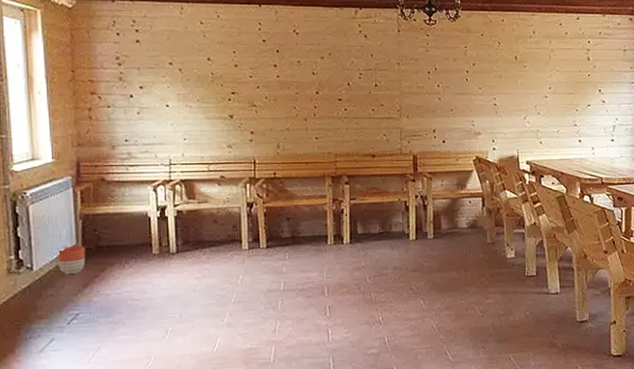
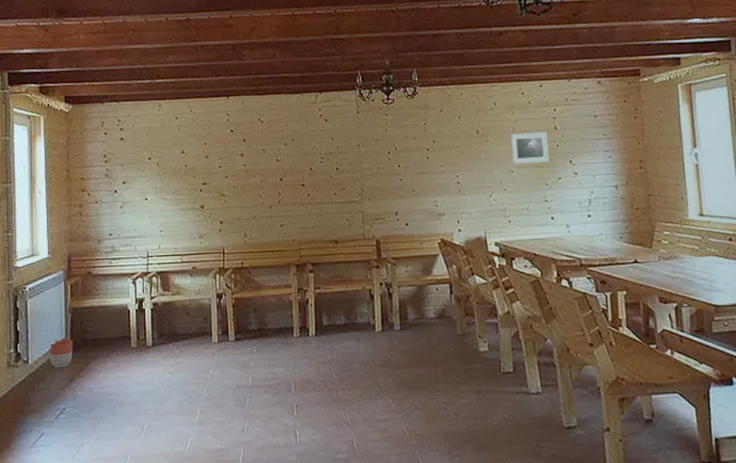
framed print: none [546,61,581,90] -> present [510,131,549,164]

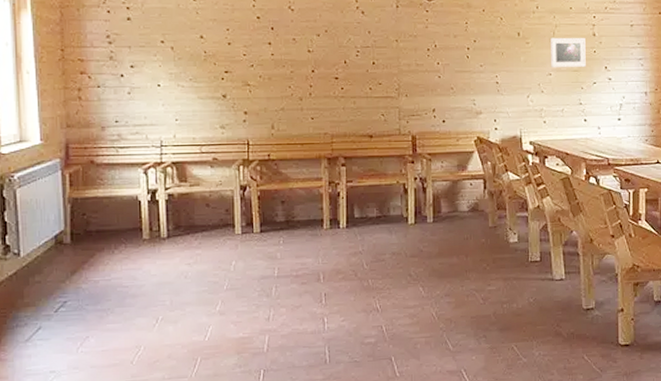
planter: present [49,339,73,368] -> none [44,231,74,260]

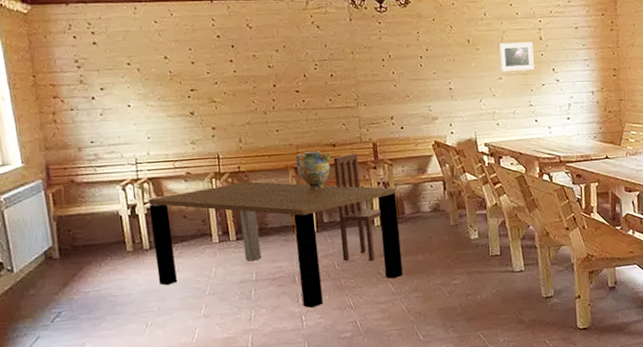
dining table: none [170,171,435,310] -> present [148,182,403,308]
ceramic jug: none [329,141,369,183] -> present [295,150,333,191]
chair: none [369,146,415,262] -> present [333,153,381,262]

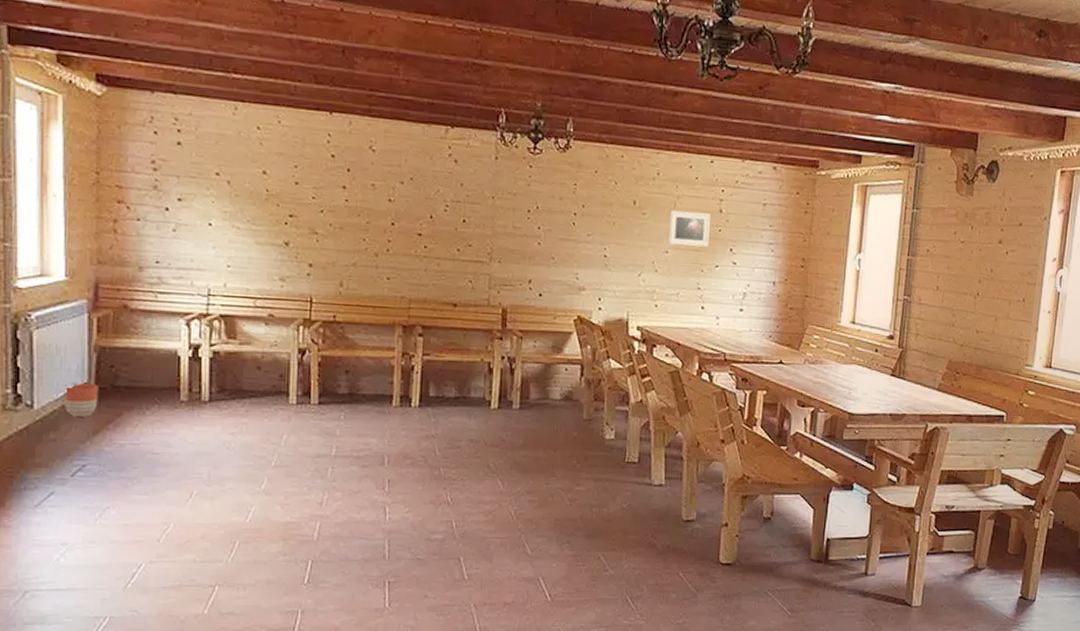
planter: none [35,247,63,274] -> present [63,383,99,417]
dining table: present [148,182,403,308] -> none [214,335,522,499]
ceramic jug: present [295,150,333,191] -> none [405,307,452,357]
chair: present [333,153,381,262] -> none [446,317,500,451]

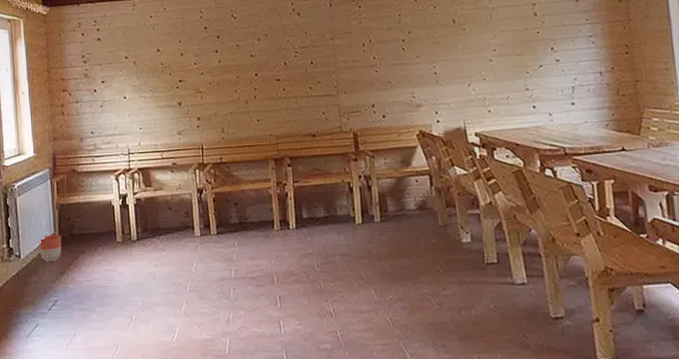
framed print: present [667,210,711,247] -> none [488,18,530,53]

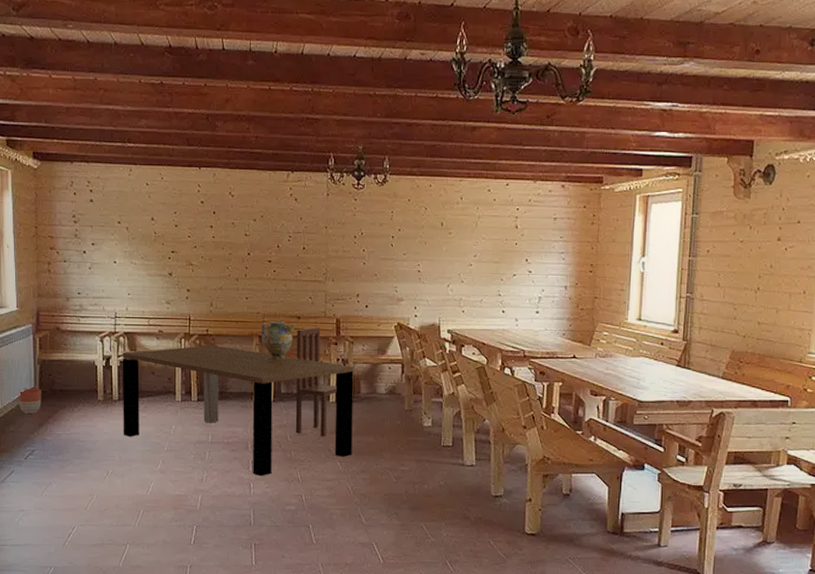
dining table: none [137,173,387,313] -> present [122,345,354,477]
ceramic jug: none [275,140,313,184] -> present [261,320,297,361]
chair: none [313,144,362,264] -> present [295,327,337,437]

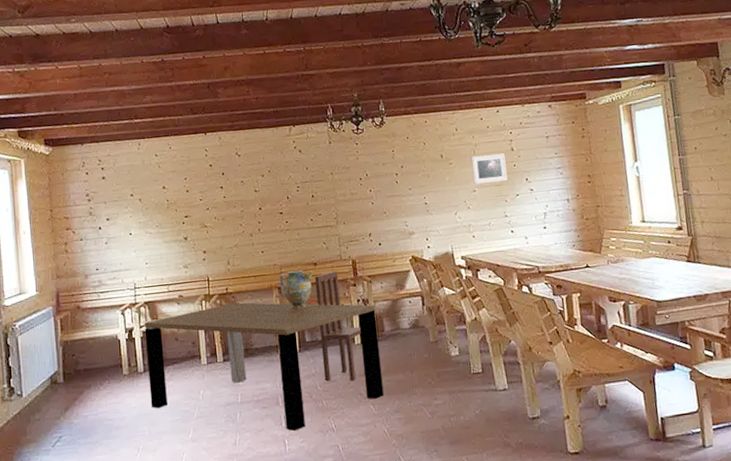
planter: present [18,388,41,414] -> none [42,371,66,399]
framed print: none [471,228,508,259] -> present [471,152,508,184]

